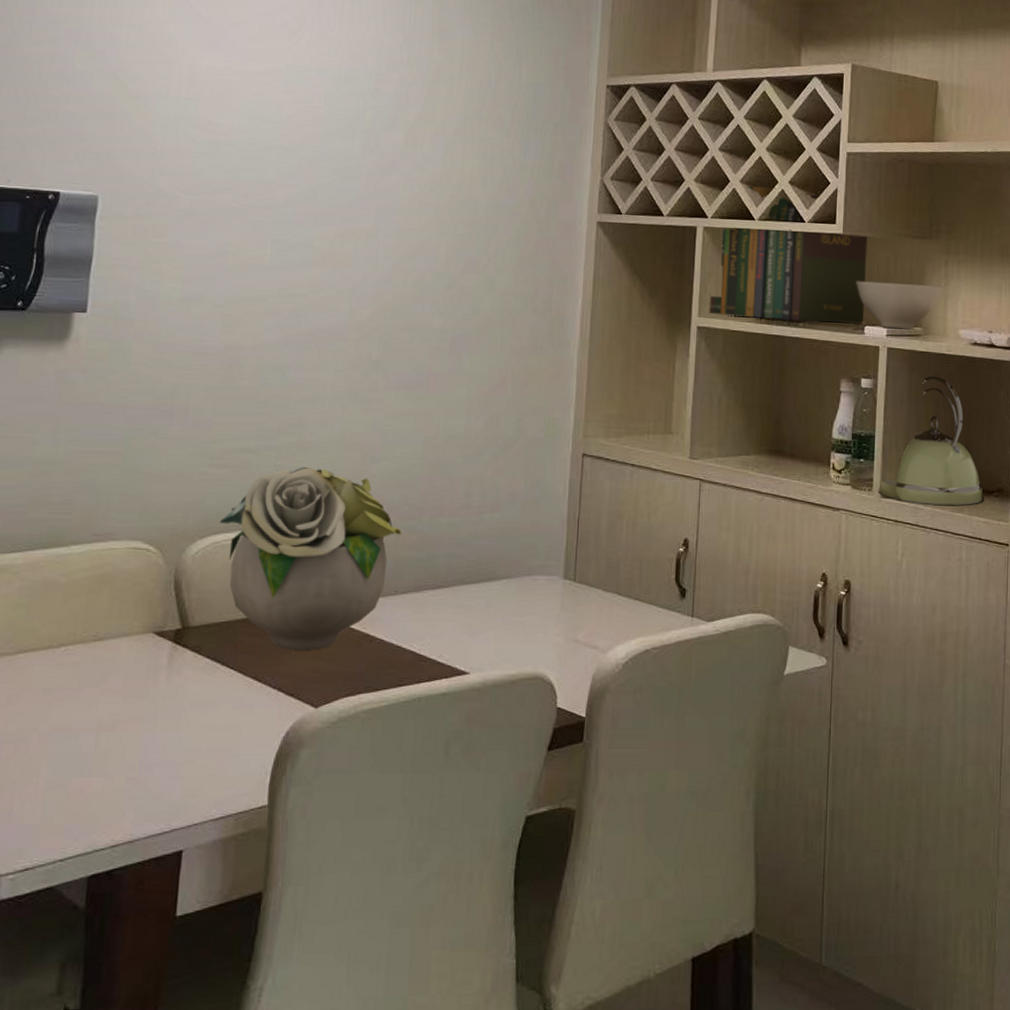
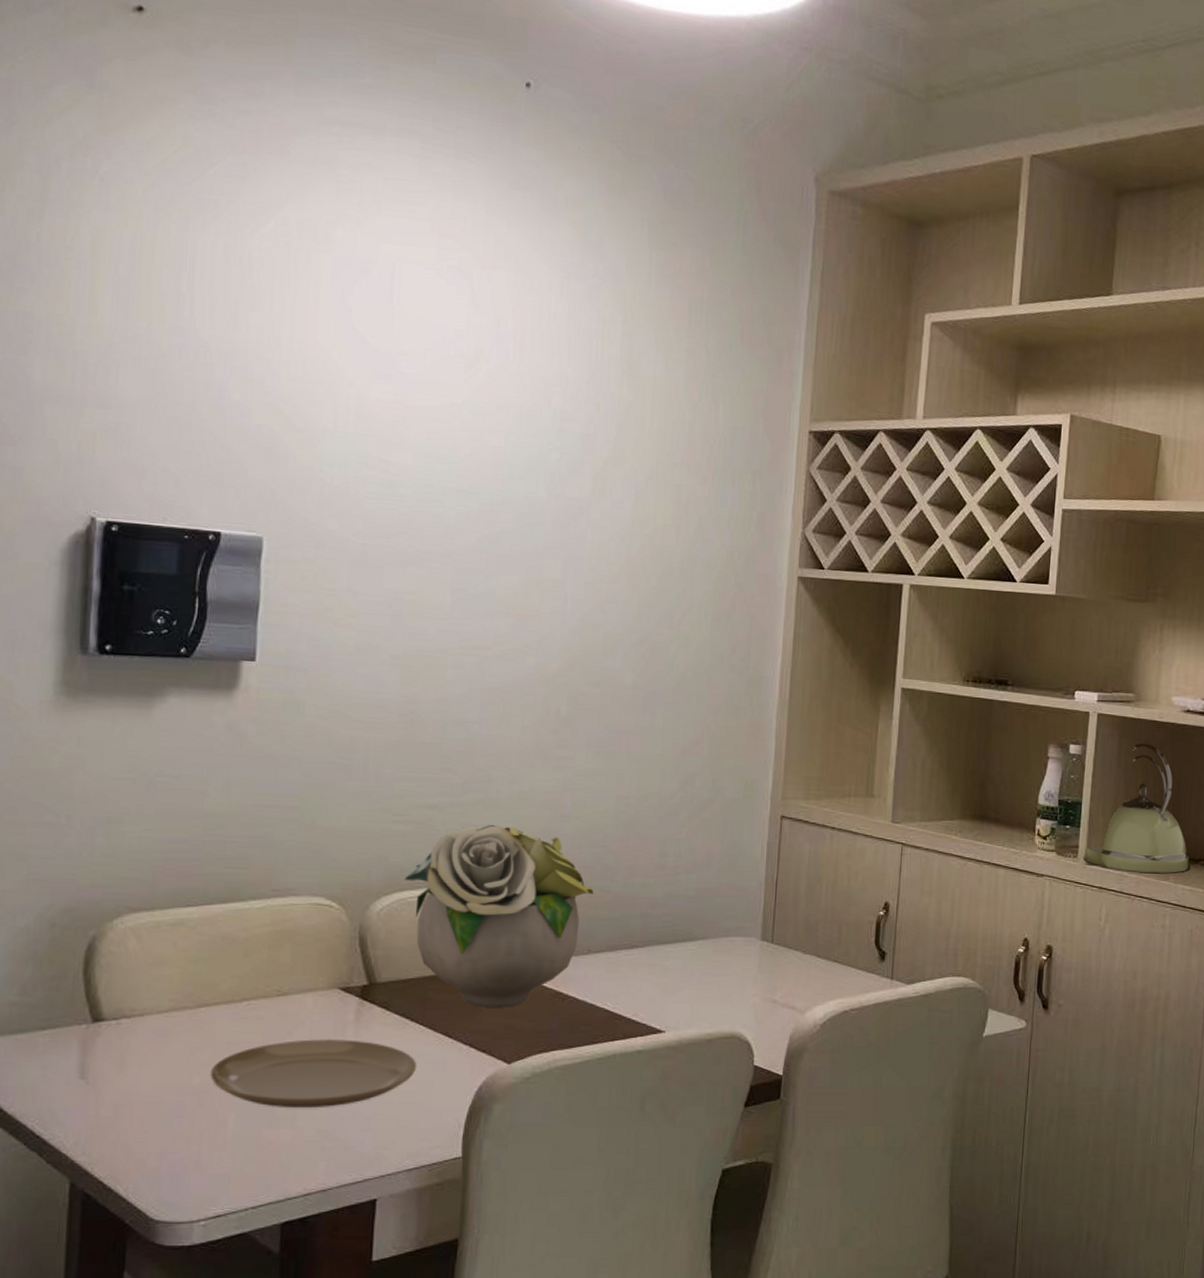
plate: none [25,685,227,756] -> present [210,1039,417,1109]
books: present [709,186,868,324] -> none [914,542,1081,689]
bowl: present [856,281,944,329] -> none [1068,644,1158,694]

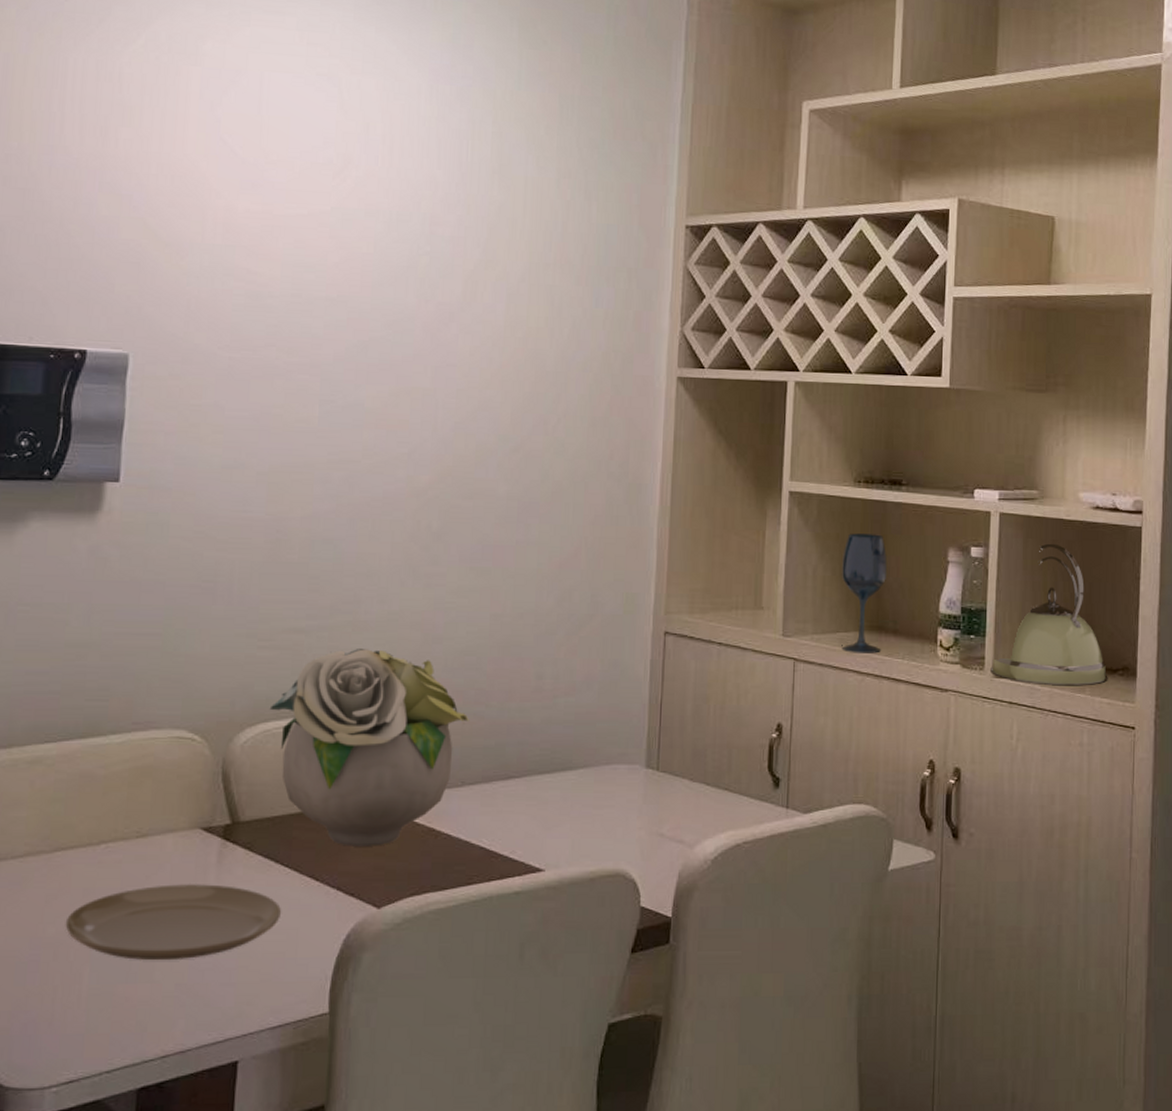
wineglass: none [946,729,992,841] -> present [841,533,888,655]

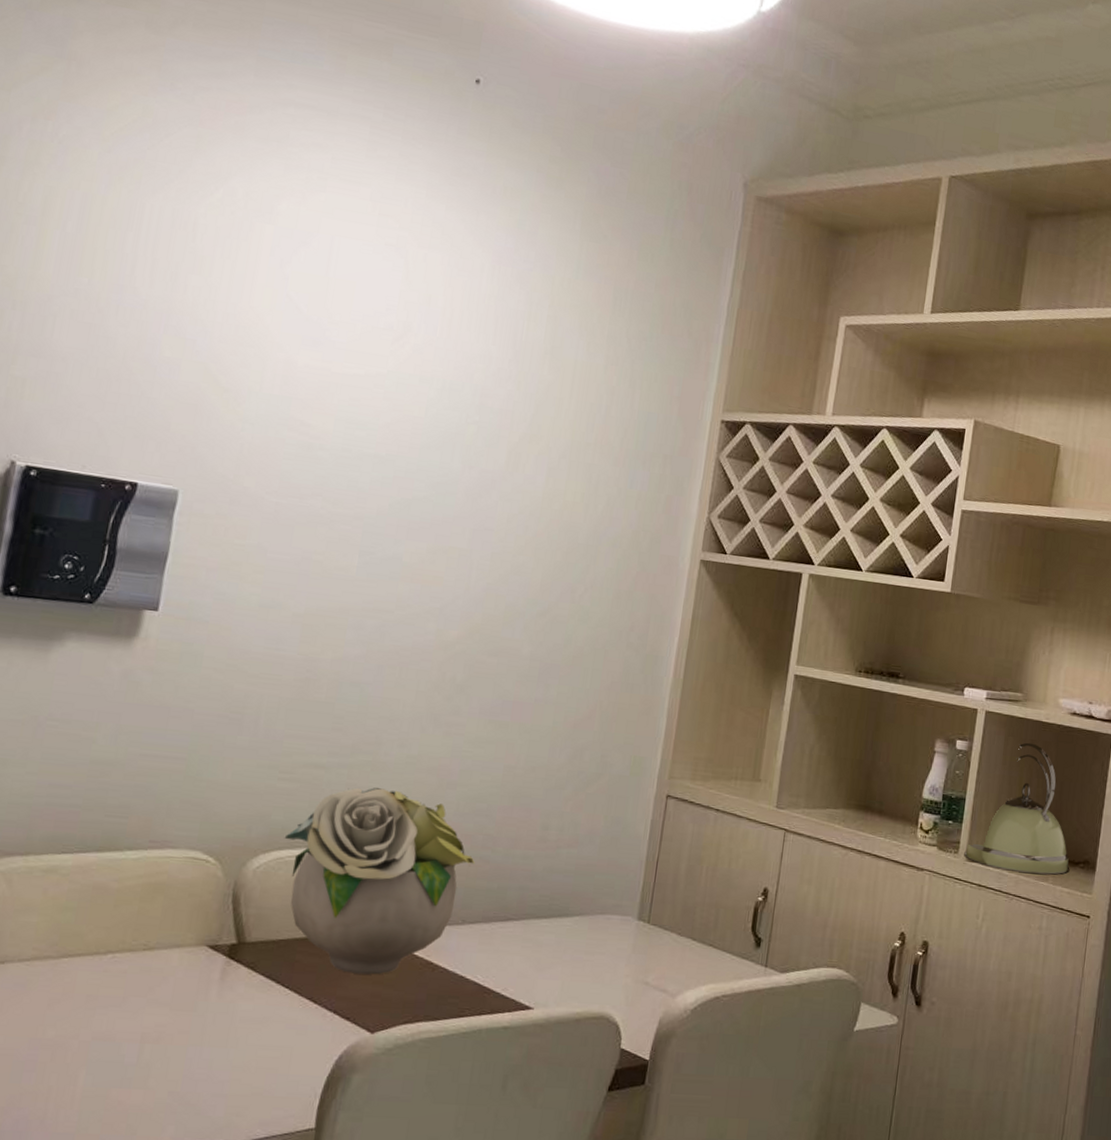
plate: present [65,884,282,961] -> none [65,997,279,1069]
wineglass: present [841,533,888,655] -> none [829,718,880,831]

